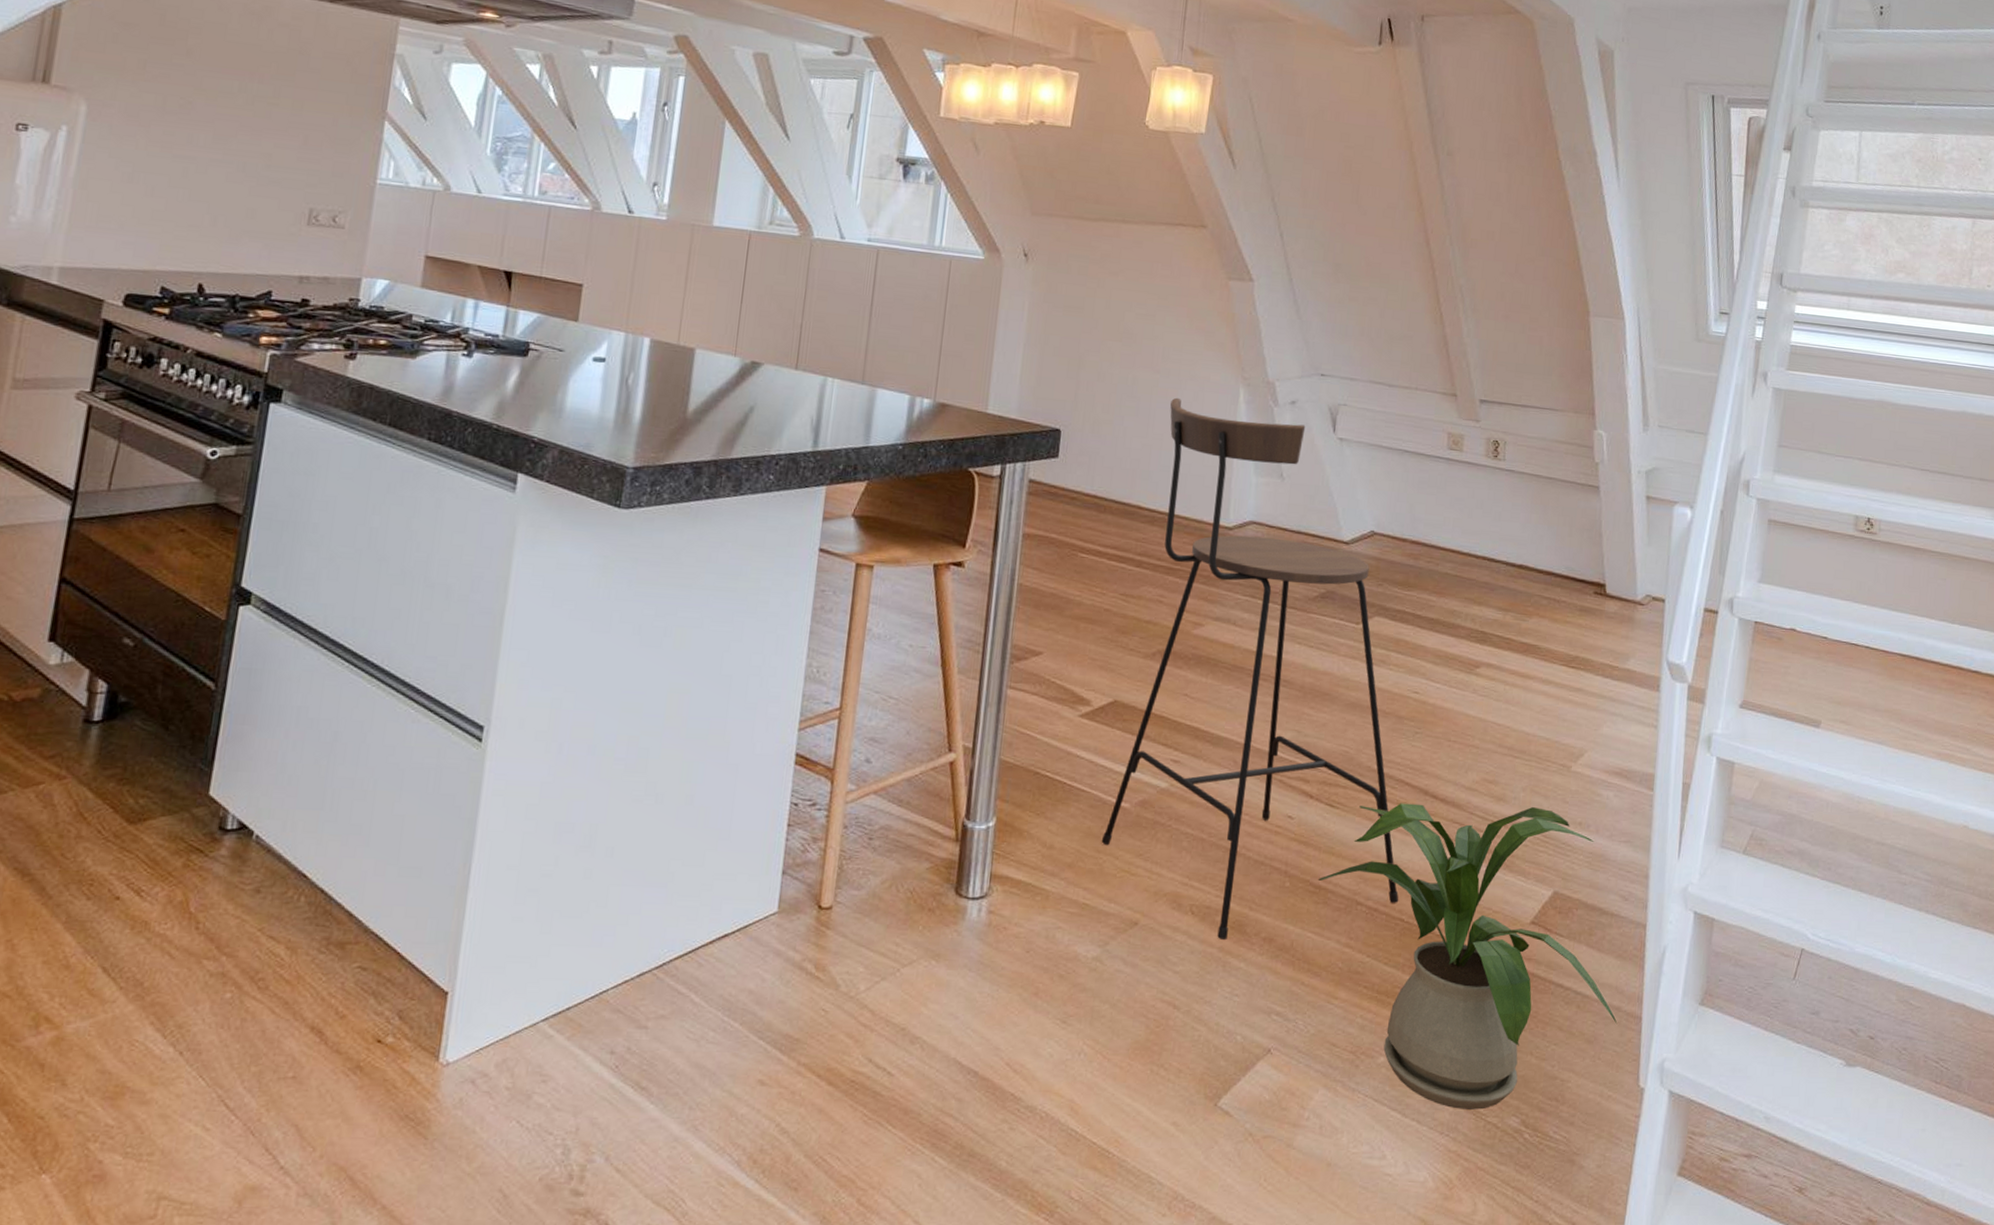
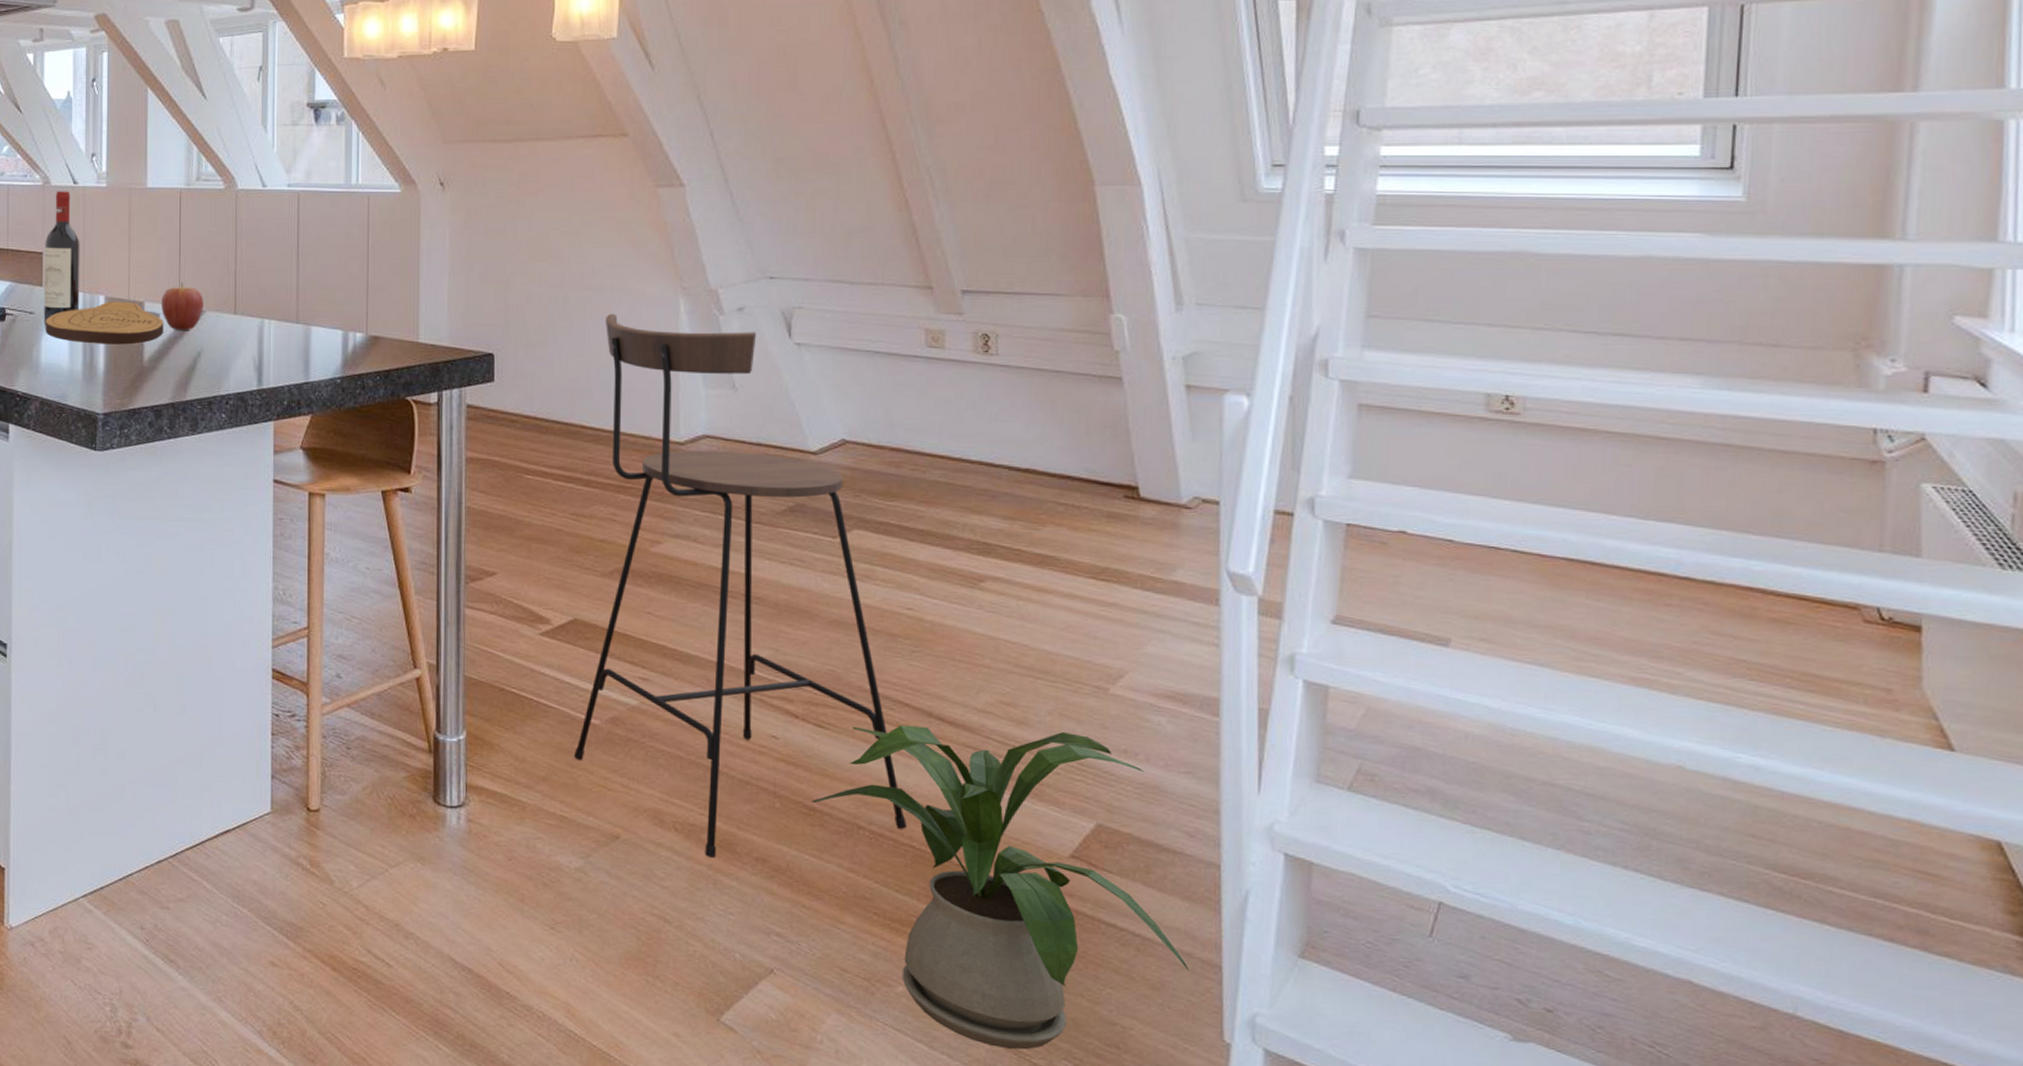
wine bottle: none [574,218,629,367] -> present [44,191,80,327]
cutting board: none [575,344,716,394] -> present [45,301,164,345]
fruit: none [714,331,763,383] -> present [161,282,204,330]

